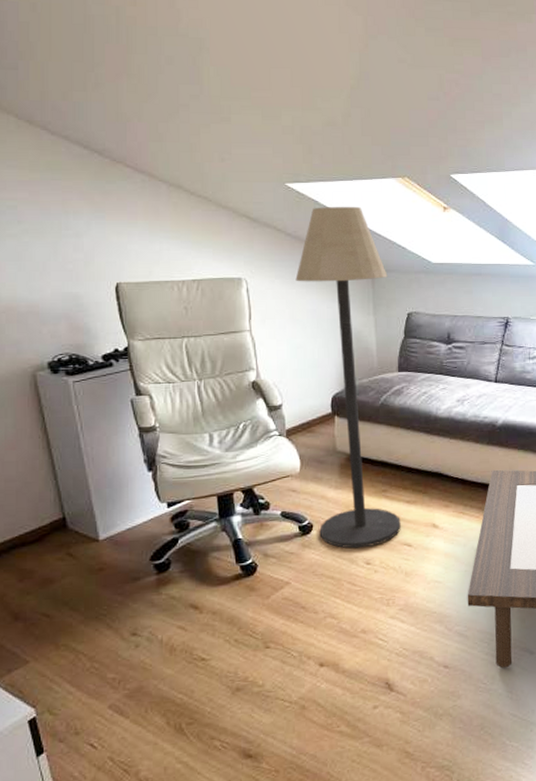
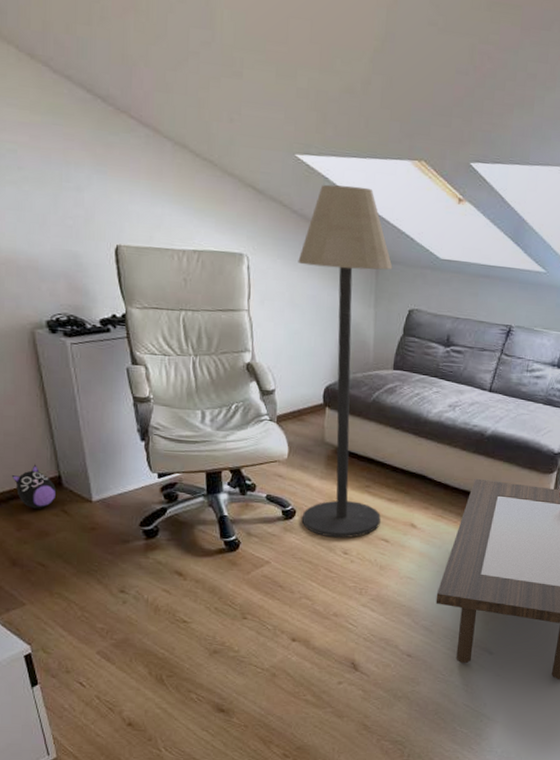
plush toy: none [13,508,61,556] -> present [11,464,57,509]

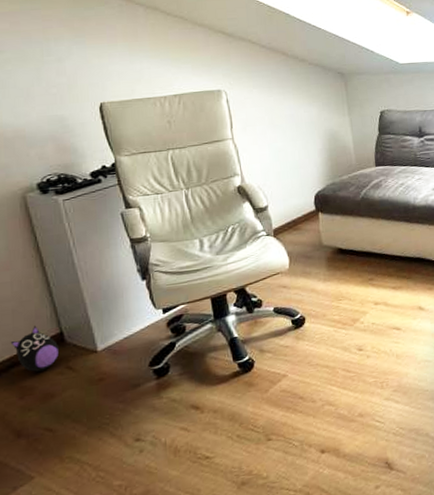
floor lamp: present [298,184,393,538] -> none [272,16,389,337]

